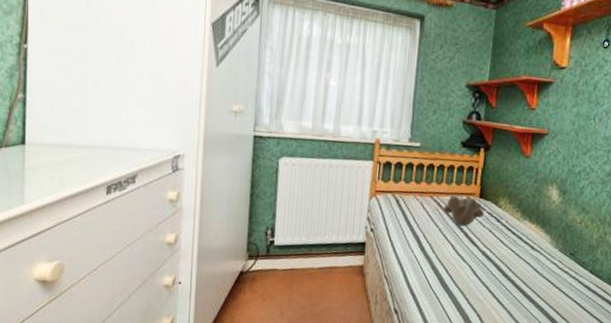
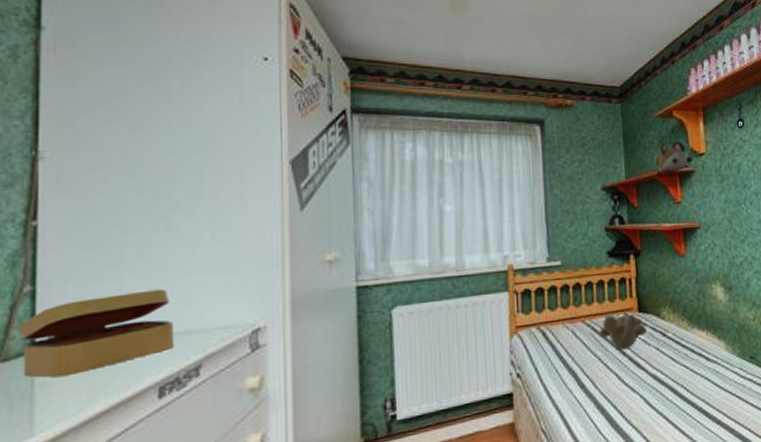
jewelry box: none [15,110,119,165] -> present [19,289,175,377]
plush toy: none [517,51,553,83] -> present [653,141,692,175]

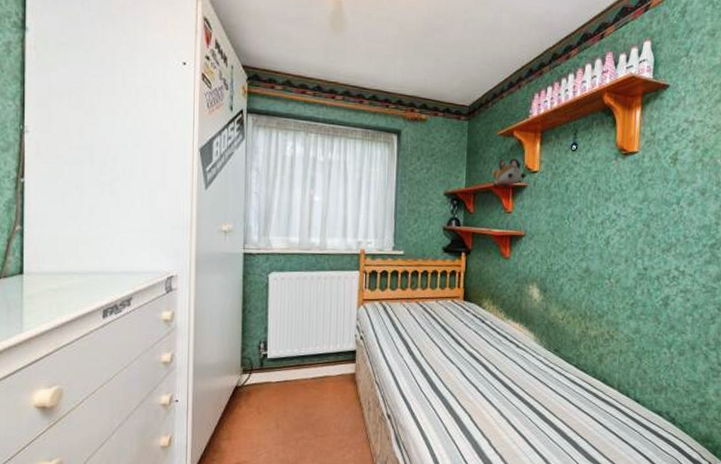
jewelry box: present [19,289,175,377] -> none [13,238,114,293]
teddy bear: present [599,314,647,350] -> none [429,300,469,329]

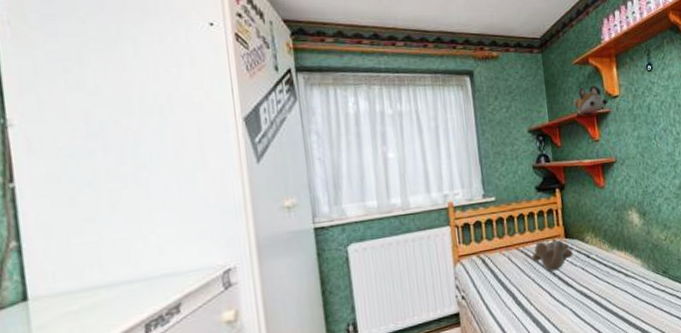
teddy bear: none [429,300,469,329] -> present [532,240,573,272]

